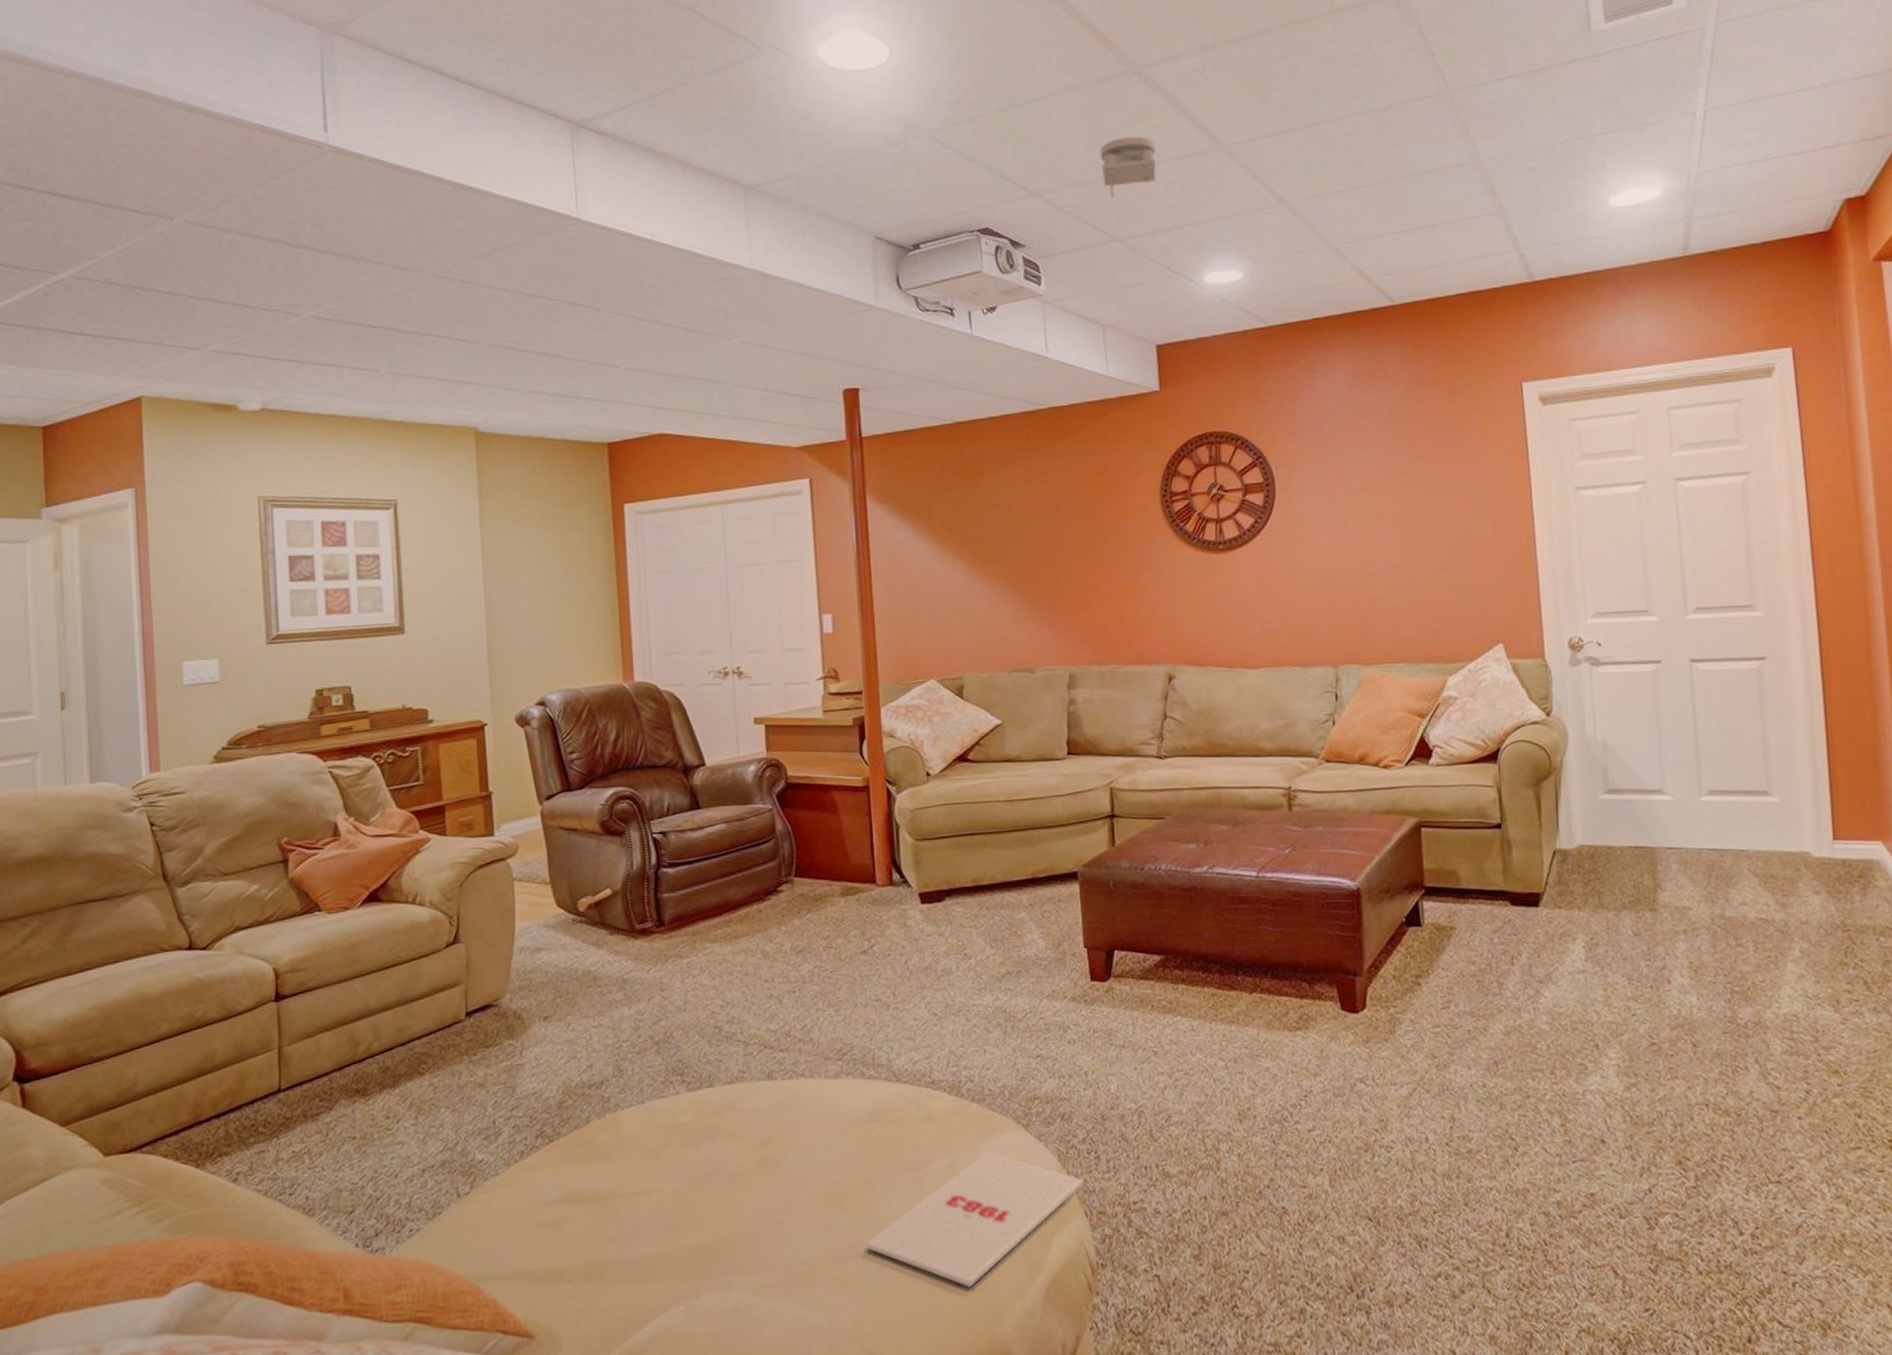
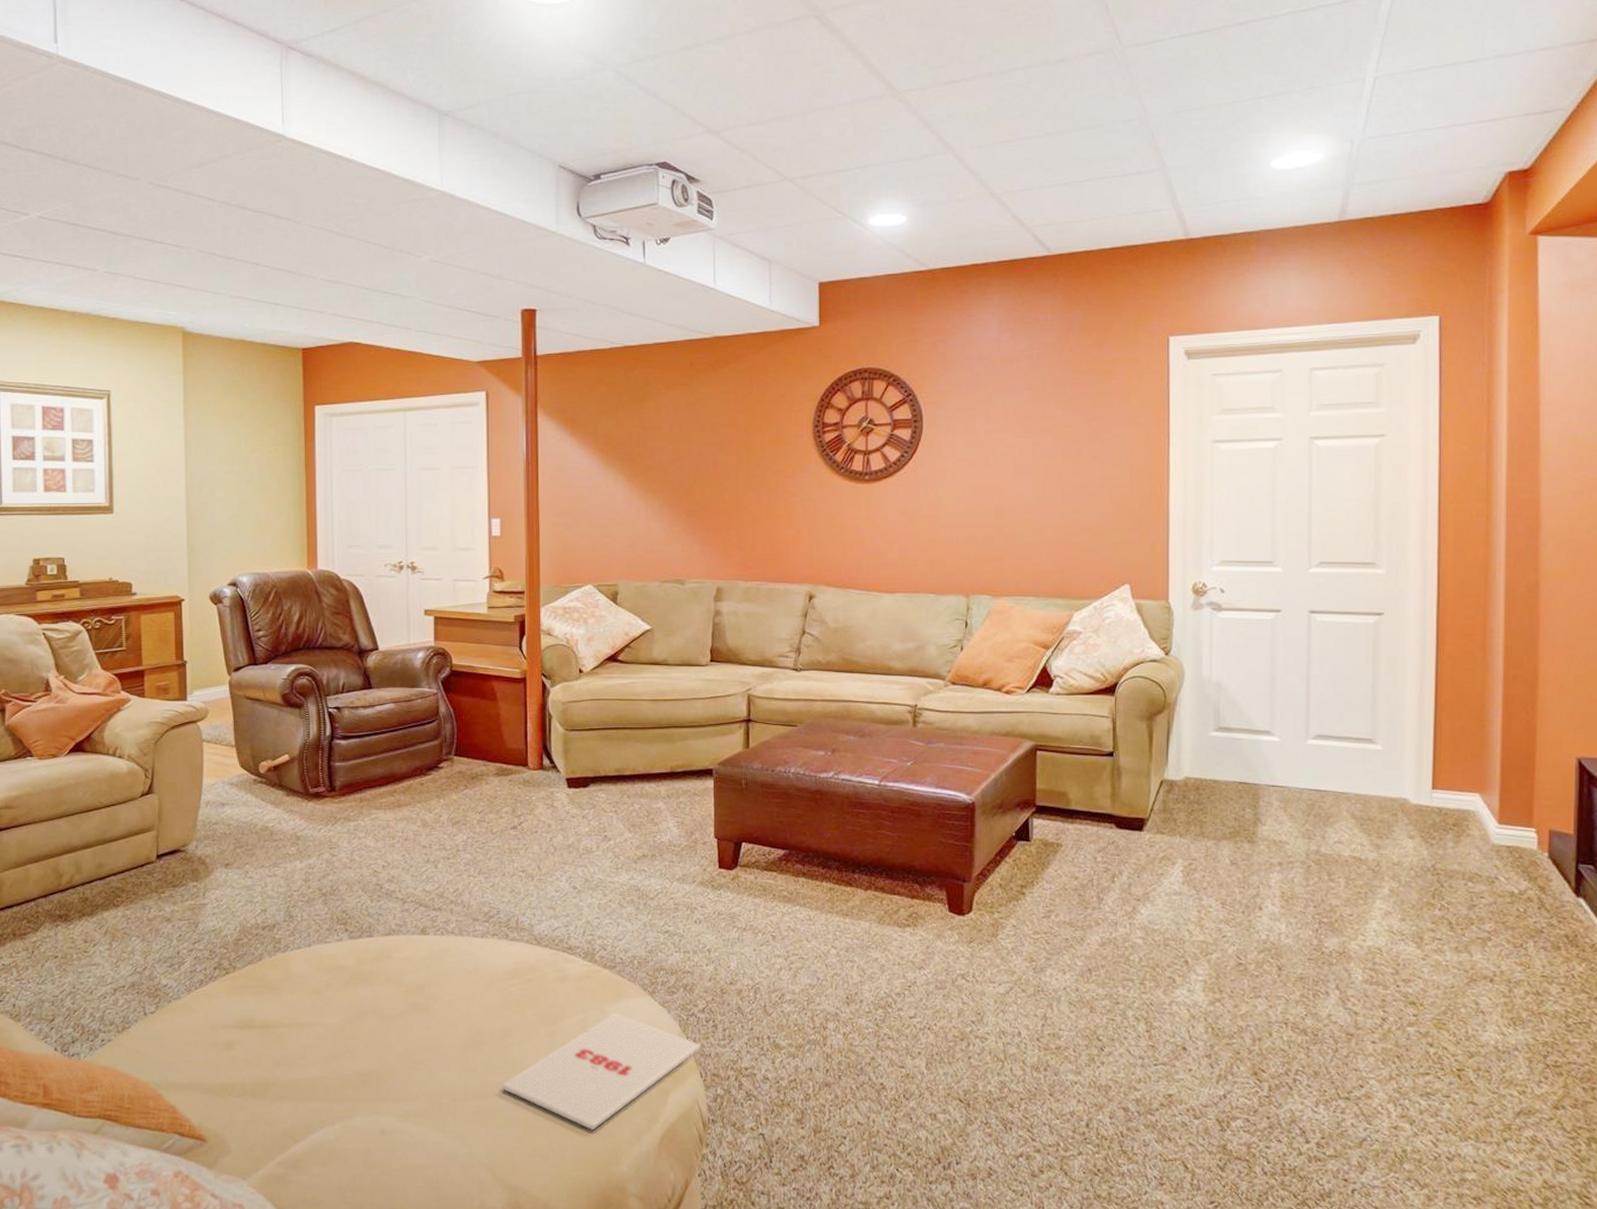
smoke detector: present [1100,136,1156,198] -> none [777,79,831,138]

